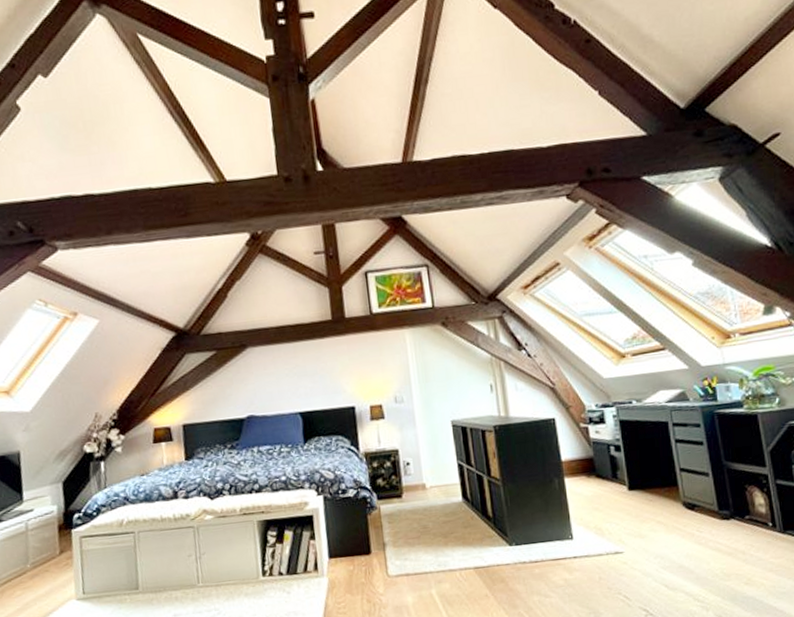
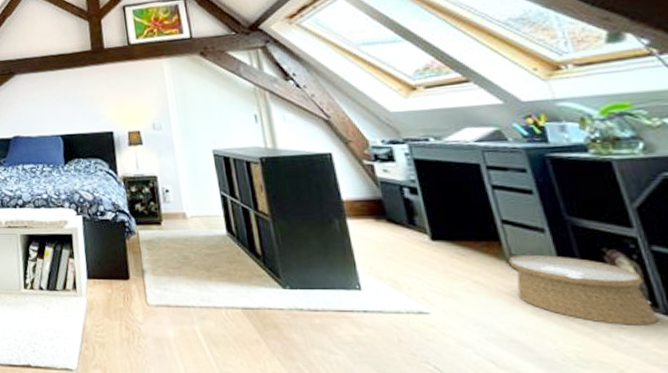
woven basket: none [683,494,775,544] -> present [509,254,659,326]

